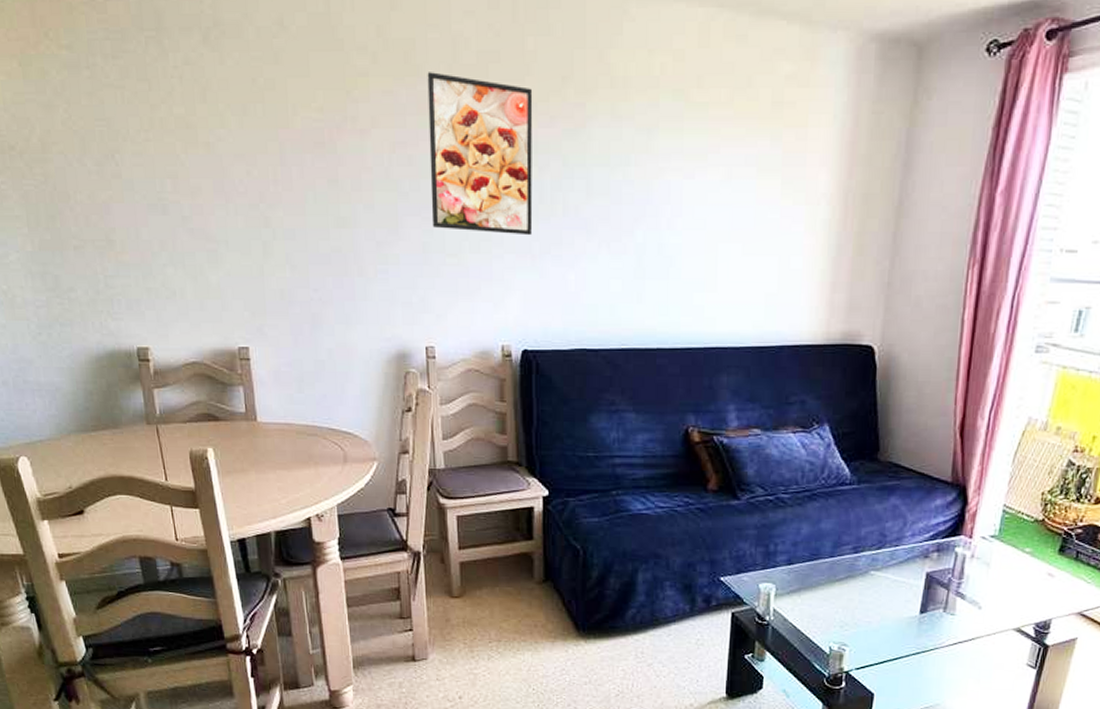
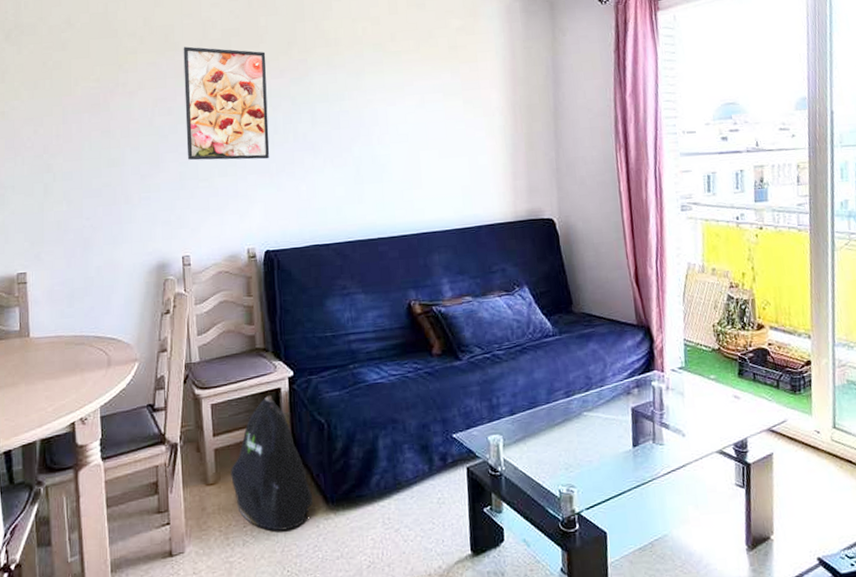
backpack: none [477,513,563,651] -> present [231,395,314,531]

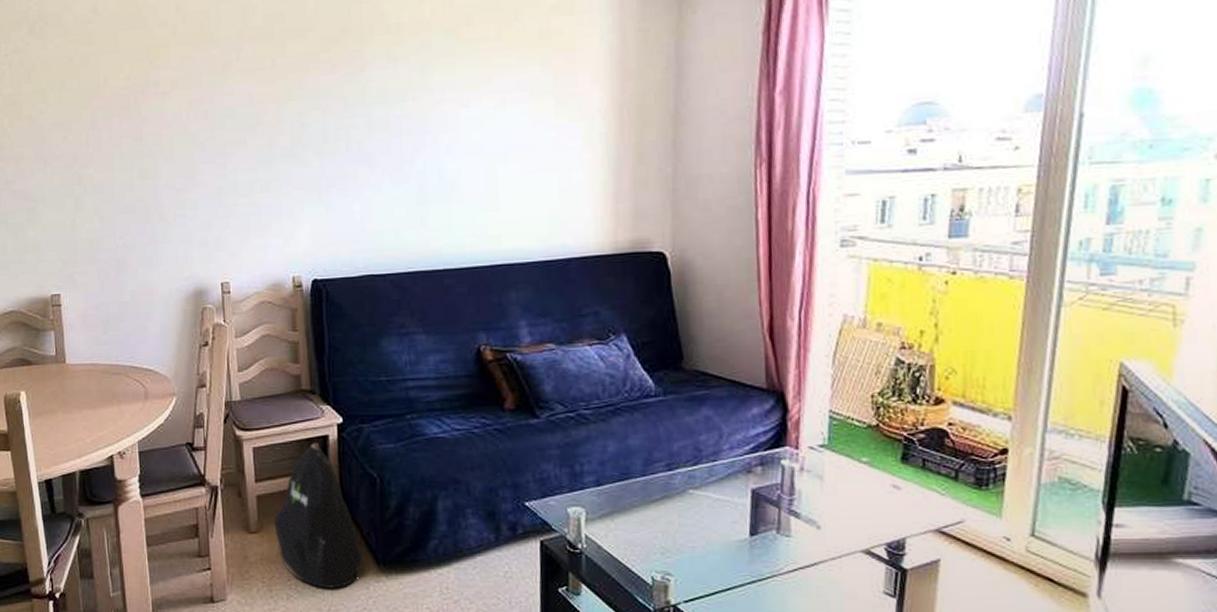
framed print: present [183,46,270,161] -> none [220,37,318,173]

